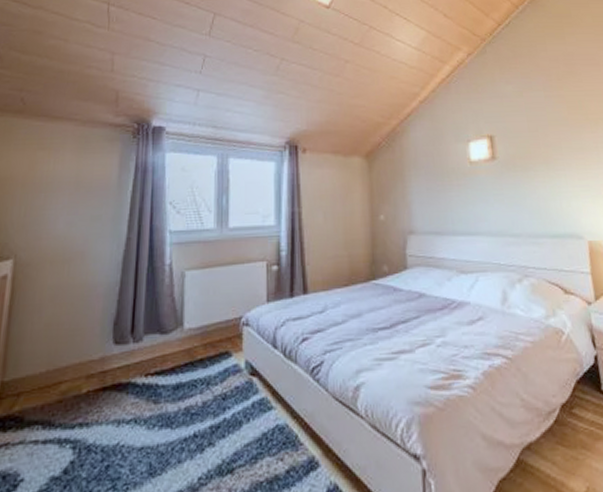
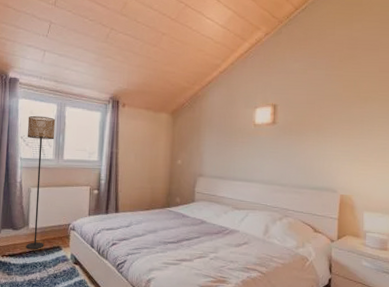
floor lamp: none [177,172,216,361] -> present [26,115,56,250]

